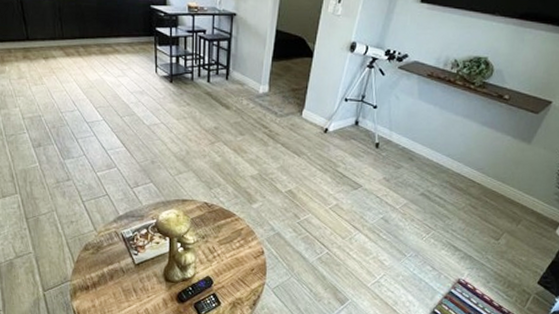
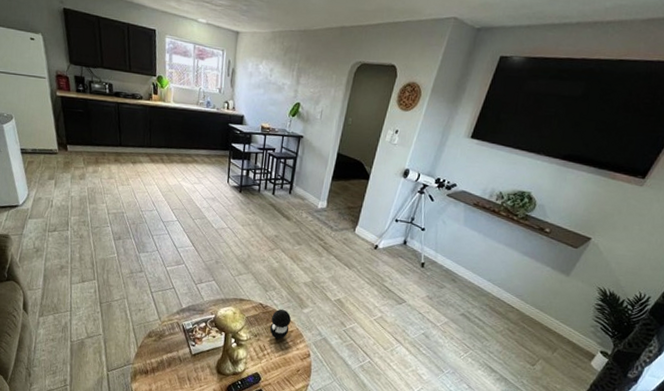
speaker: none [218,206,241,238] -> present [269,309,292,339]

